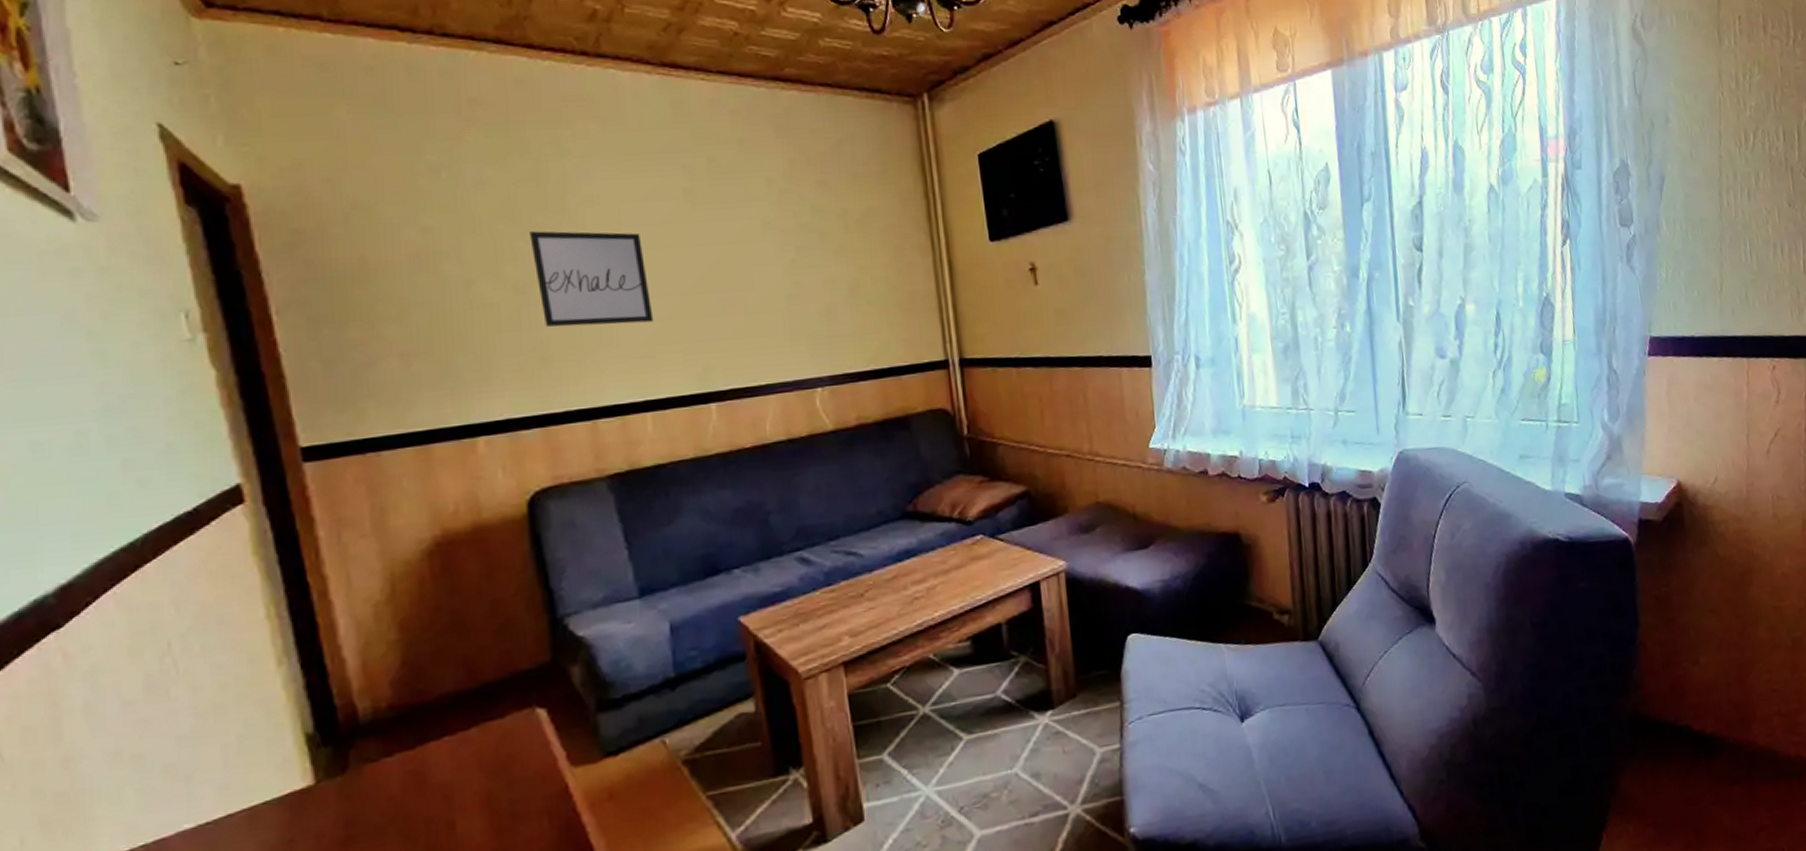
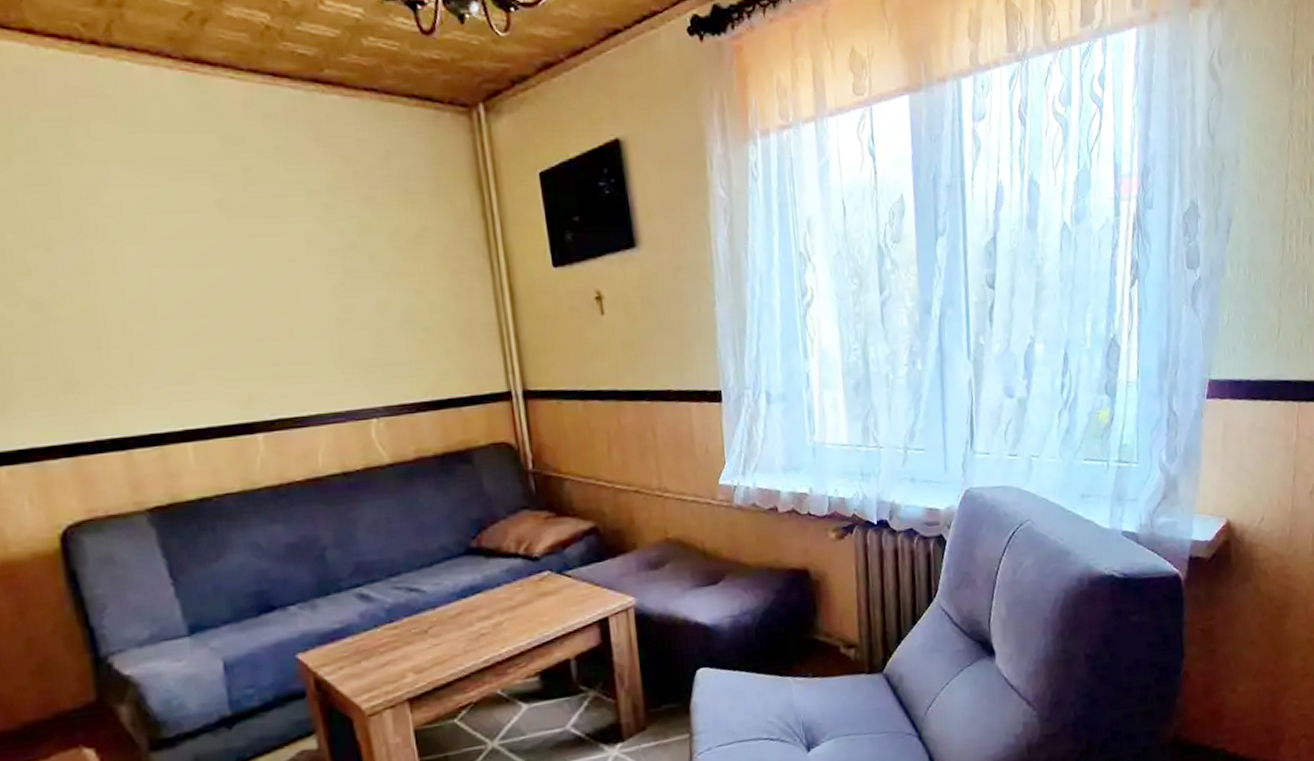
wall art: present [529,231,654,327] -> none [43,242,190,349]

